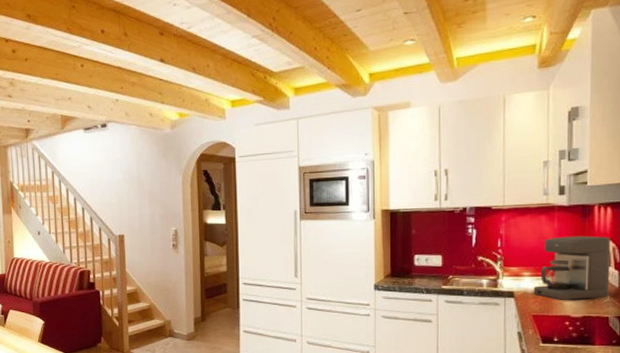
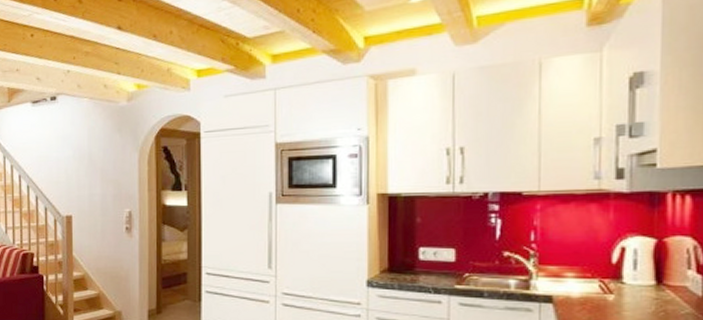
coffee maker: present [533,235,611,300] -> none [579,230,692,309]

